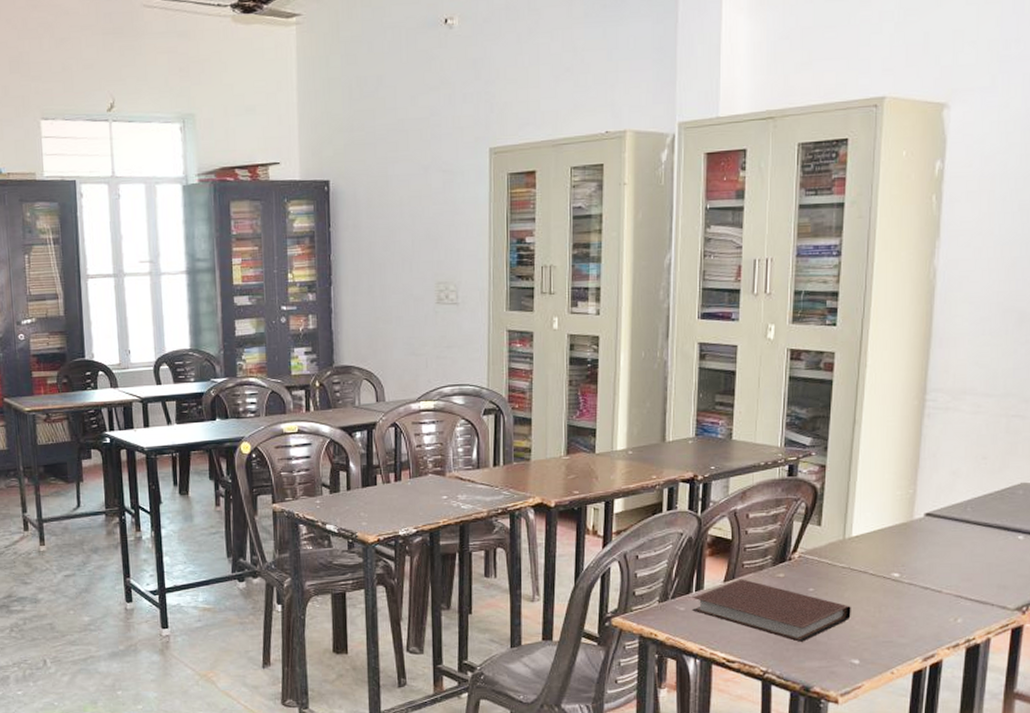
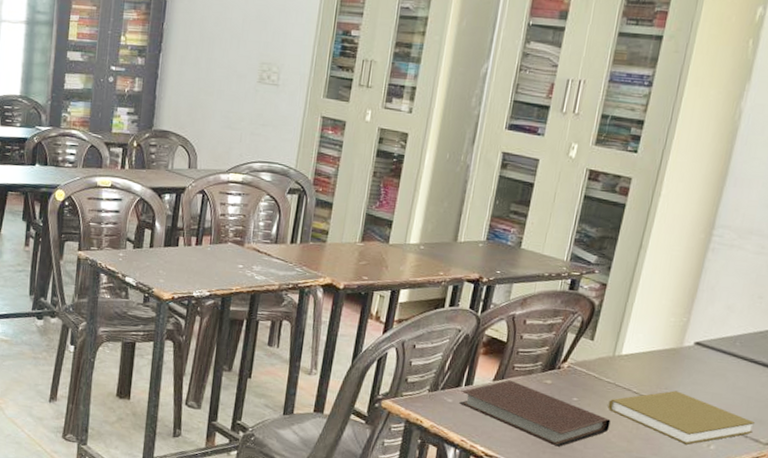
book: none [846,567,999,621] -> present [607,390,754,445]

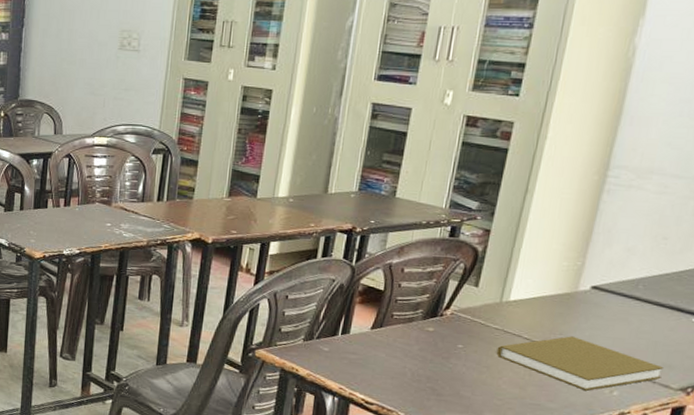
notebook: present [459,380,611,447] -> none [336,328,500,394]

